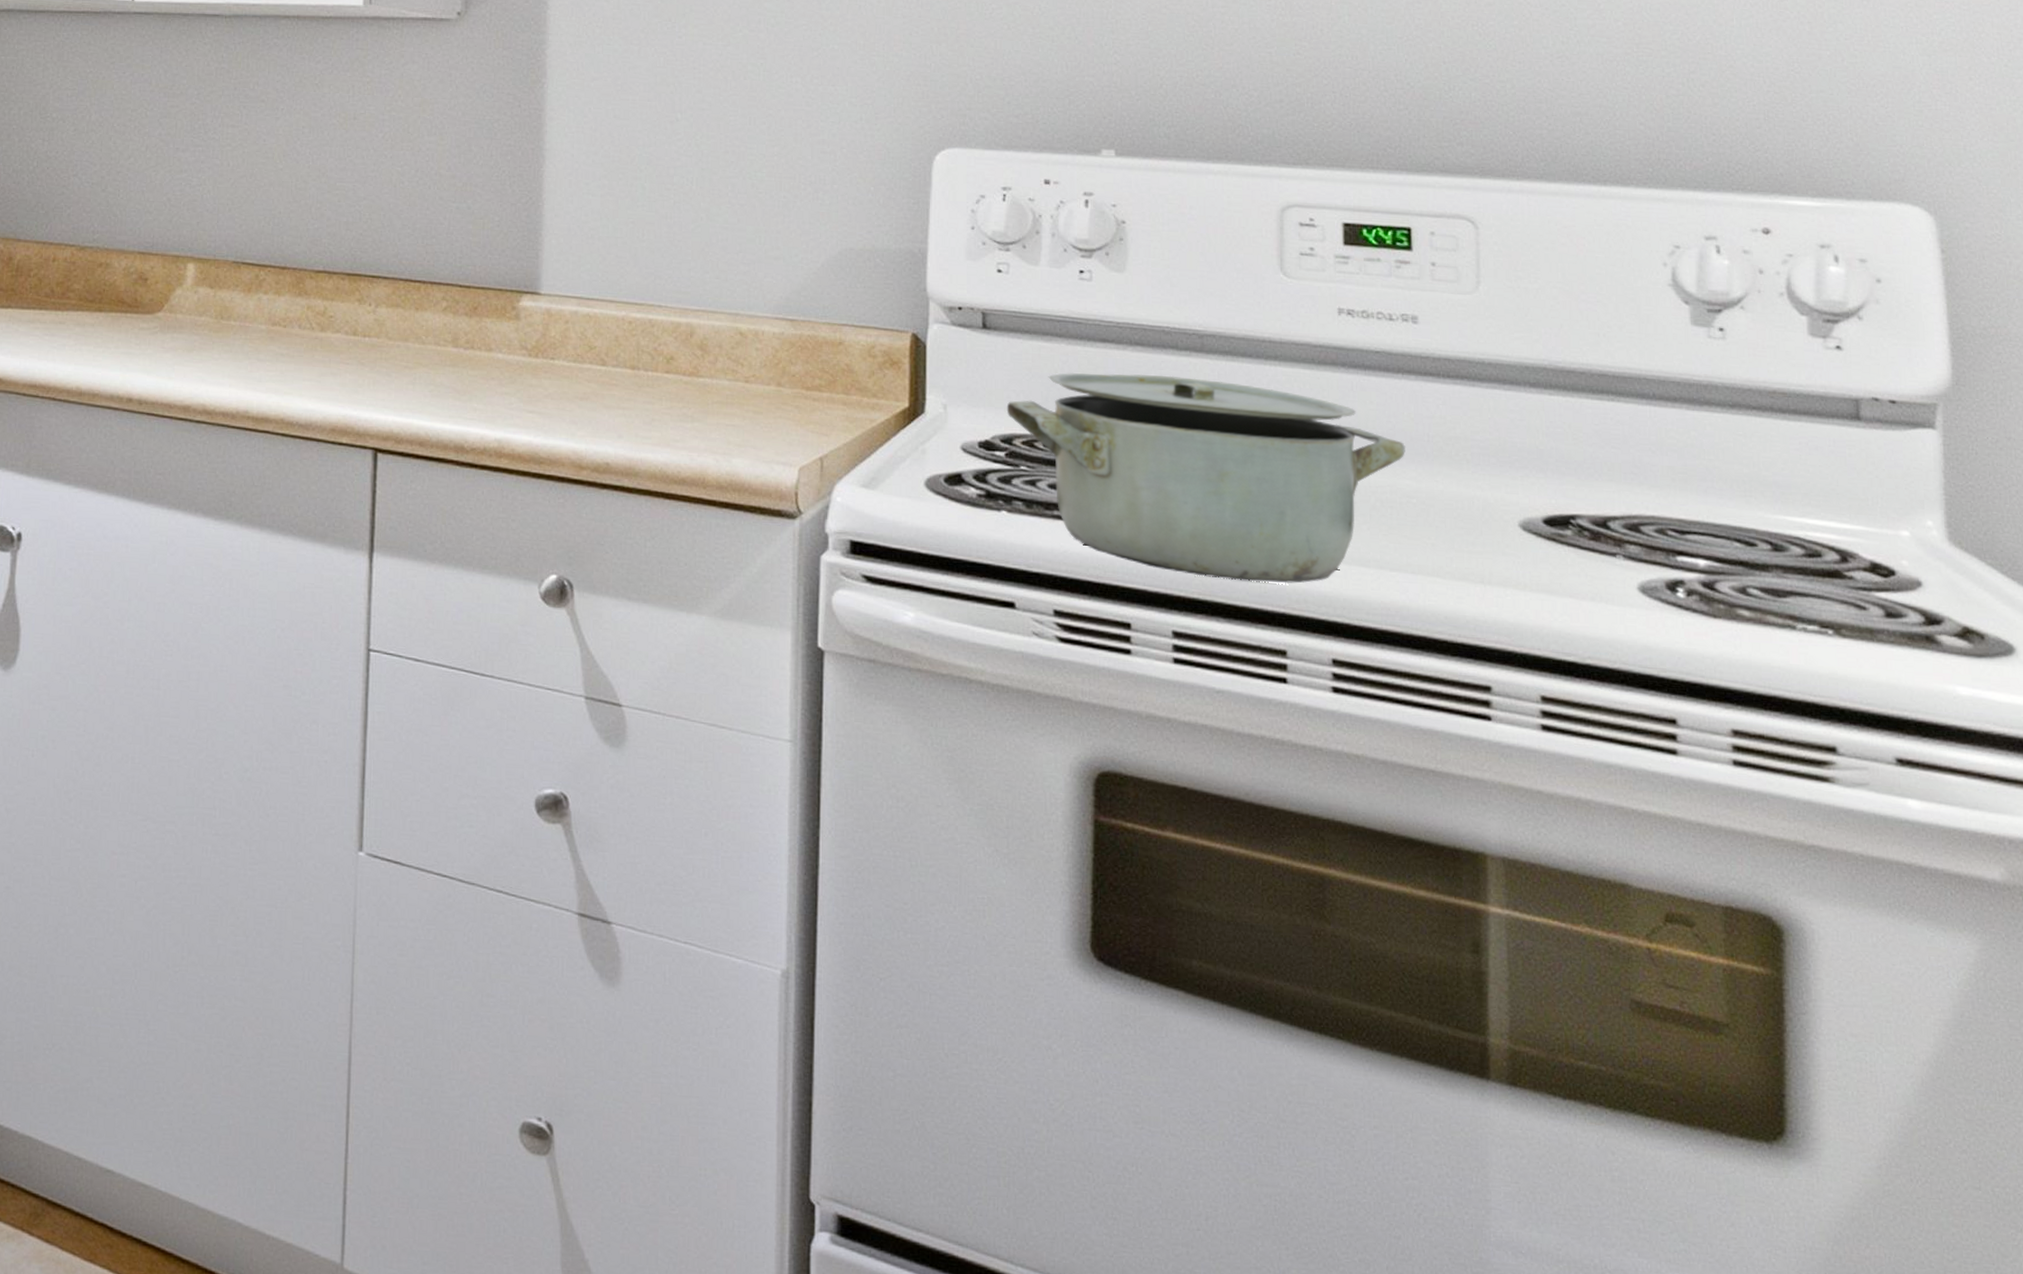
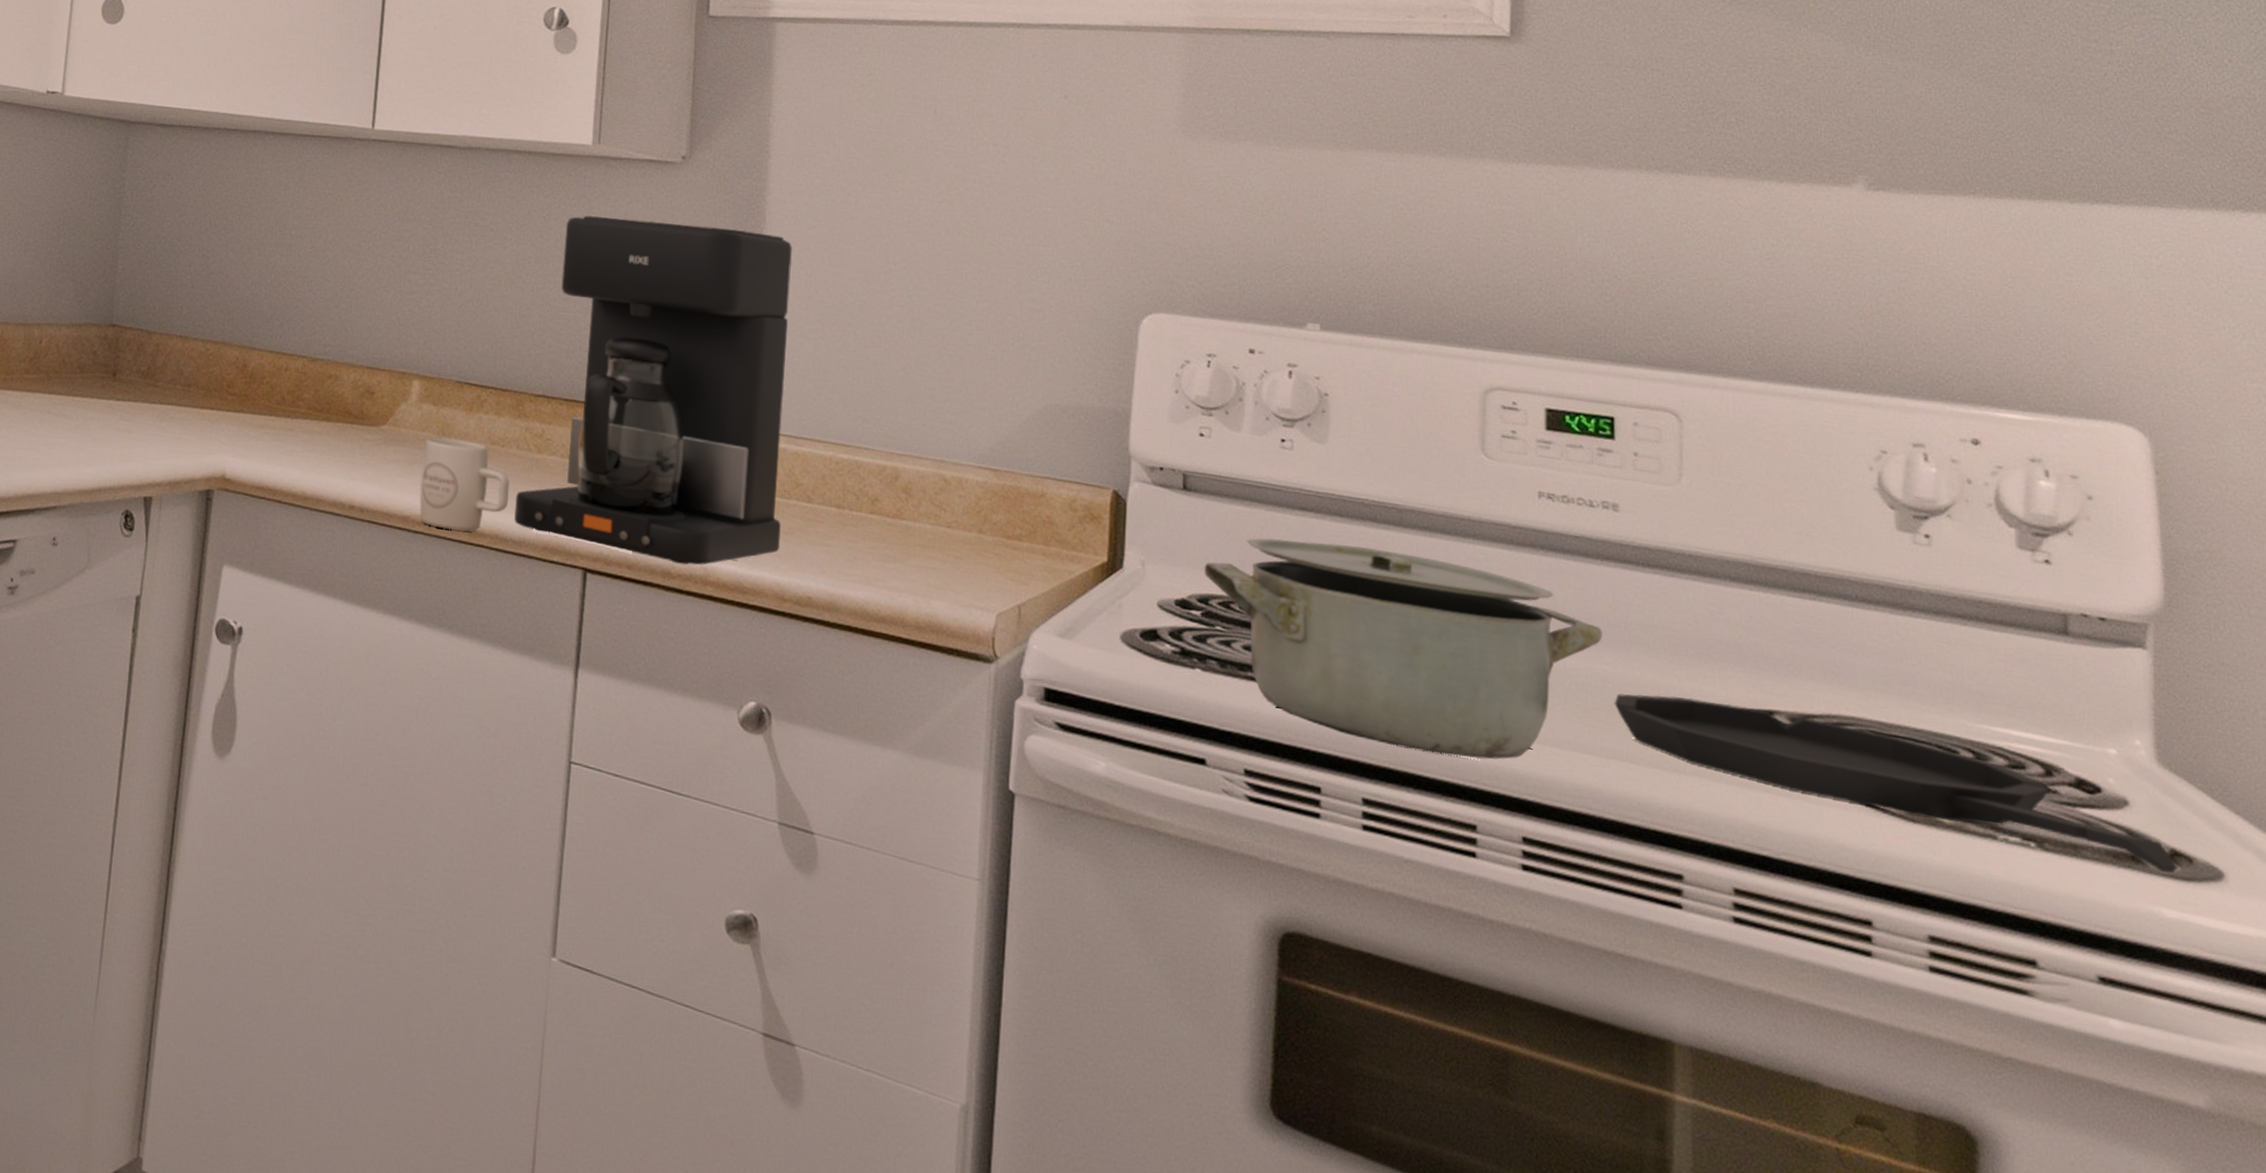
mug: none [199,321,294,418] -> present [419,437,511,532]
coffee maker: none [300,79,576,439] -> present [514,215,793,566]
frying pan: none [1419,507,1971,650] -> present [1614,693,2178,873]

